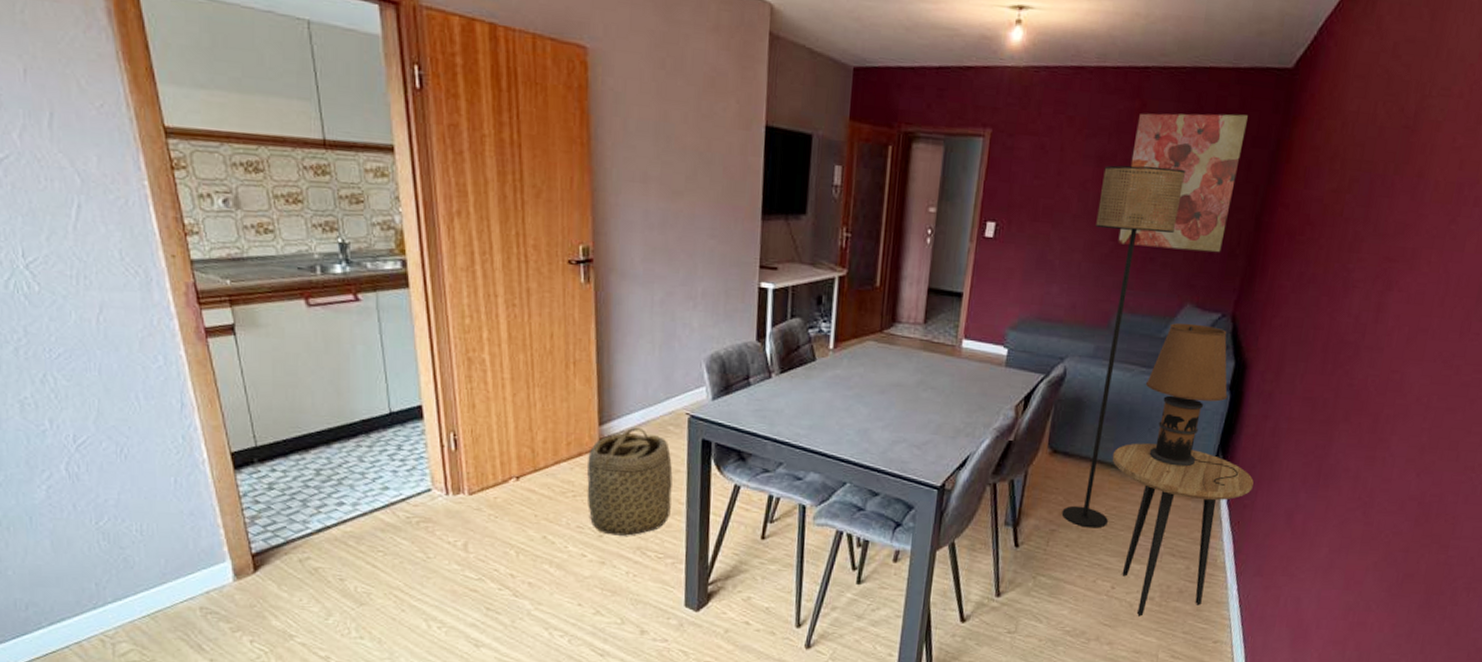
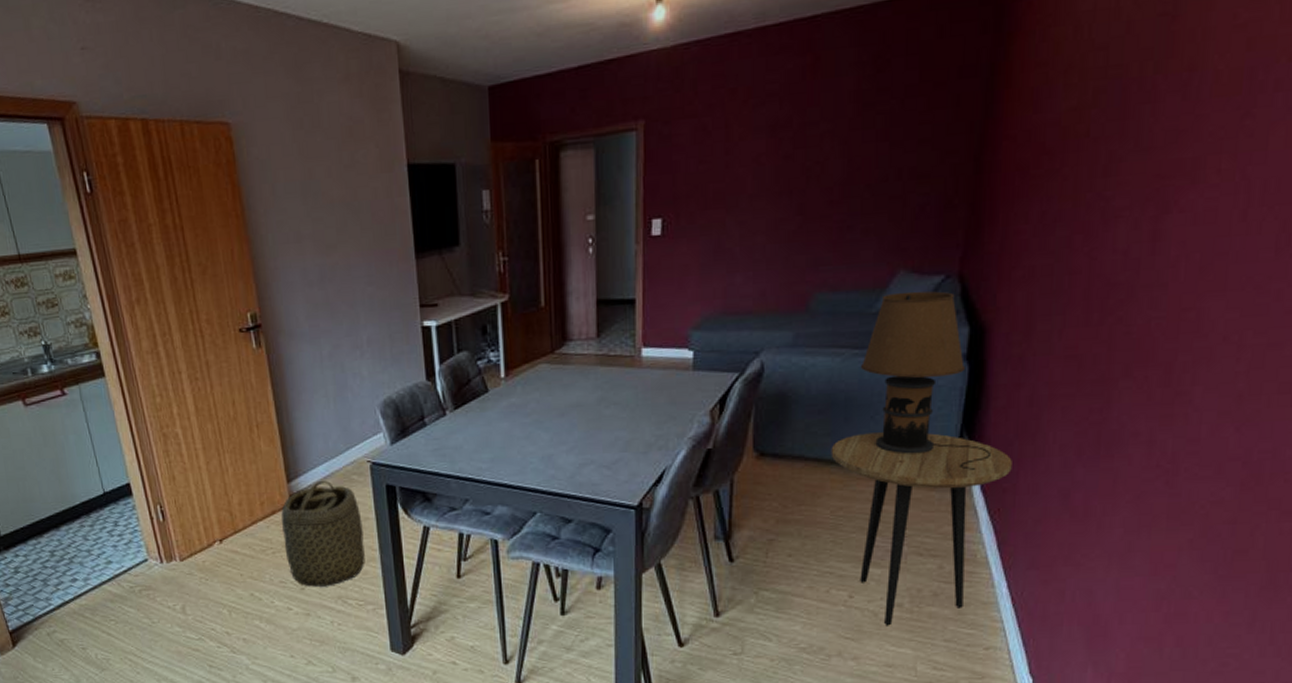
floor lamp: present [1061,165,1186,528] -> none [777,120,879,534]
wall art: present [1118,113,1248,252] -> none [806,44,948,217]

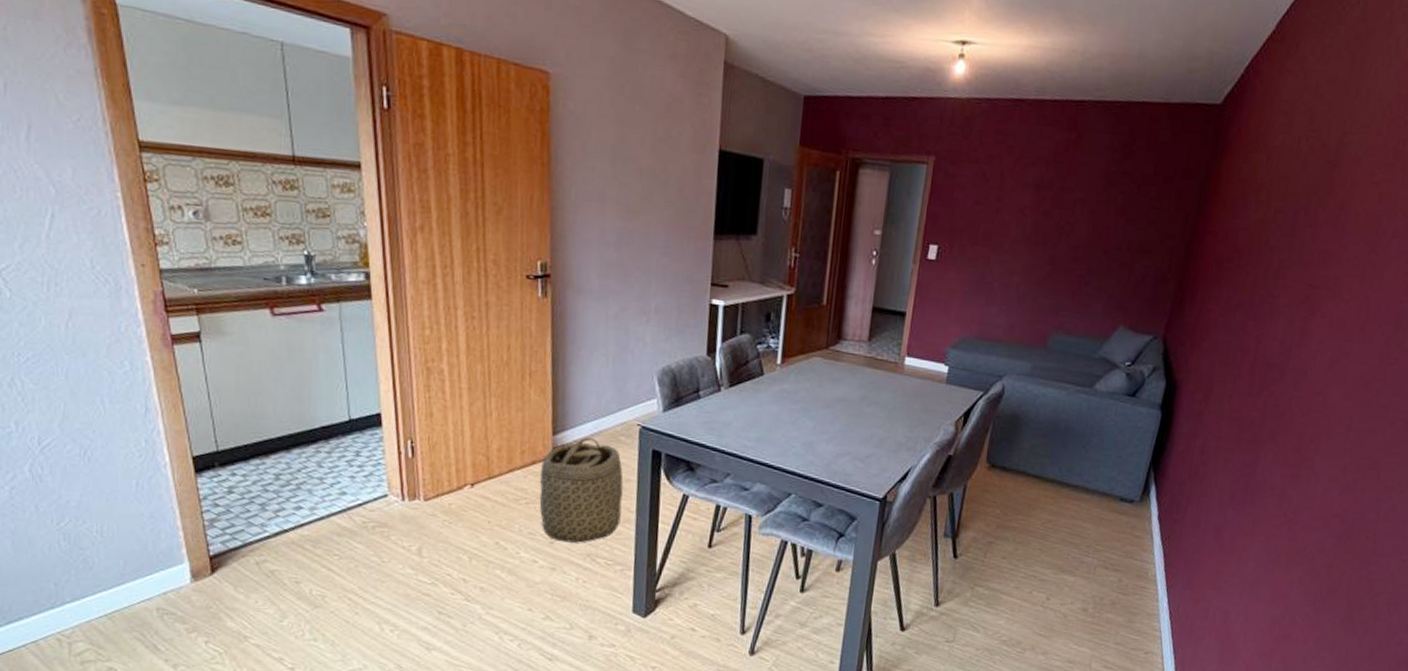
side table: present [831,432,1012,626] -> none [1048,459,1184,627]
table lamp: present [860,291,990,470] -> none [1080,344,1169,501]

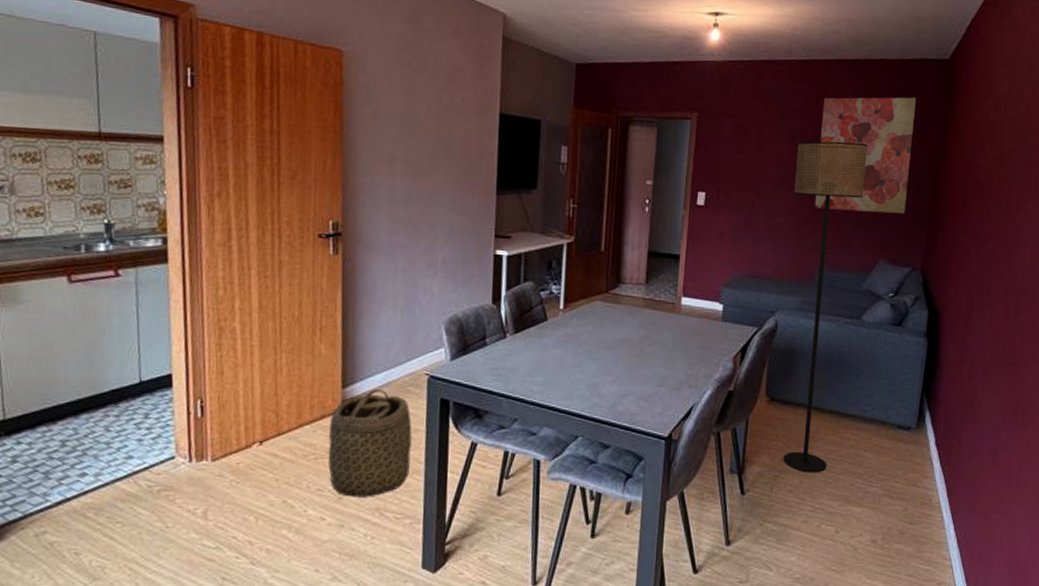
floor lamp: none [999,193,1120,541] -> present [783,141,869,473]
wall art: none [1054,144,1178,277] -> present [814,97,916,214]

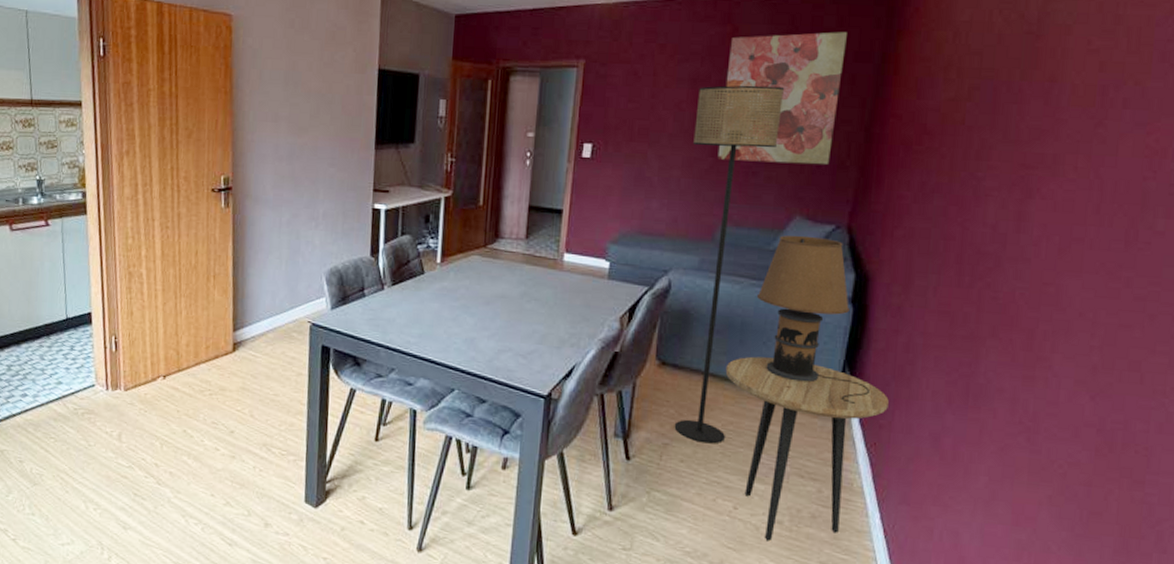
basket: present [328,388,412,497] -> none [221,333,296,433]
side table: none [825,389,958,560] -> present [725,356,889,541]
table lamp: none [850,277,942,427] -> present [756,235,869,404]

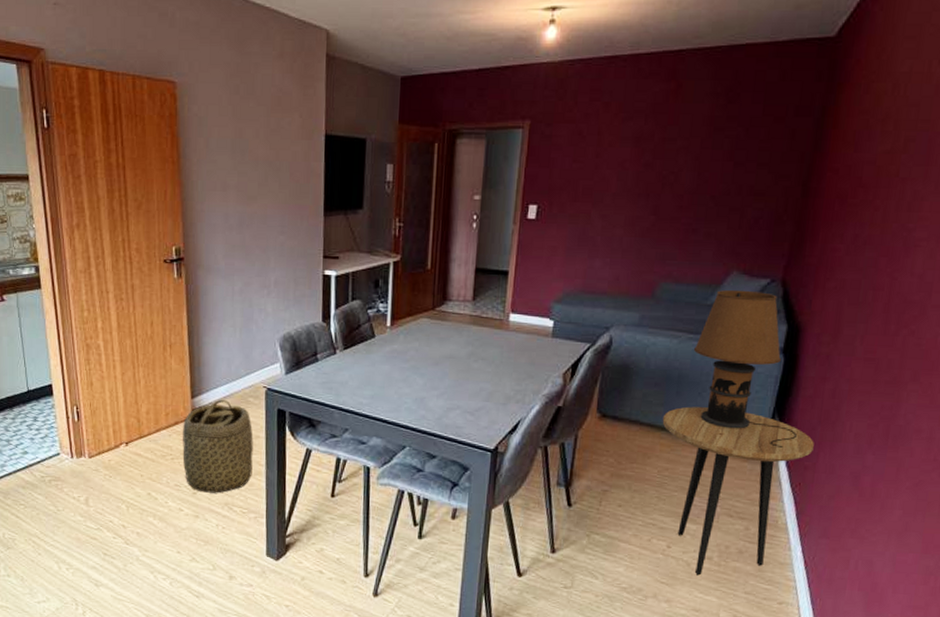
basket: none [221,333,296,433] -> present [182,399,254,494]
floor lamp: present [674,85,785,444] -> none [613,142,727,489]
wall art: present [717,32,847,165] -> none [659,86,789,220]

